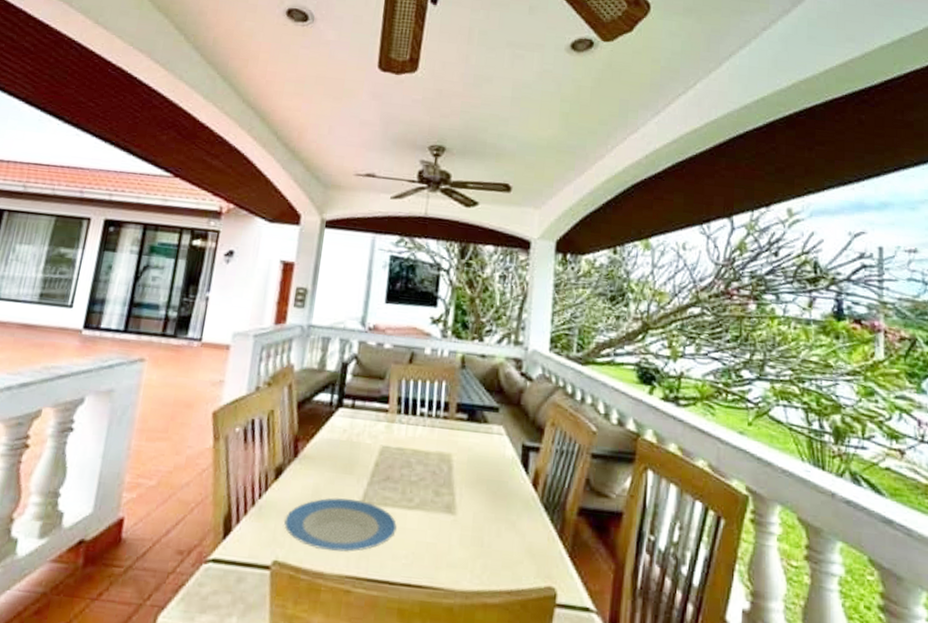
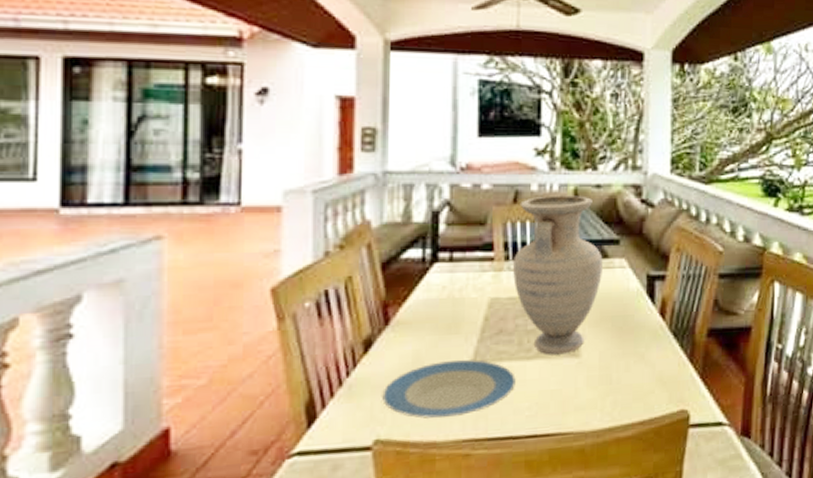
vase: none [402,360,483,510] -> present [513,195,603,355]

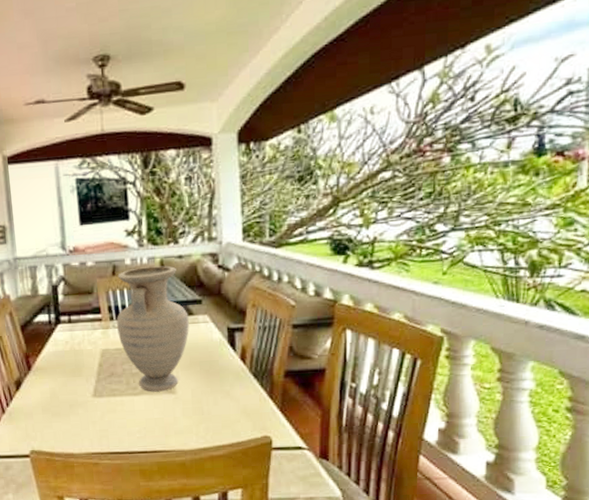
plate: present [382,359,516,419] -> none [32,395,127,437]

